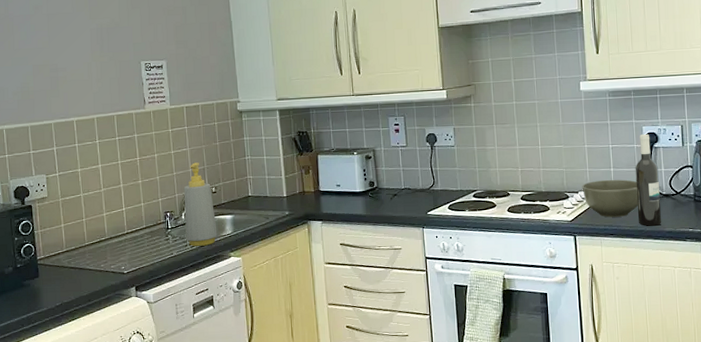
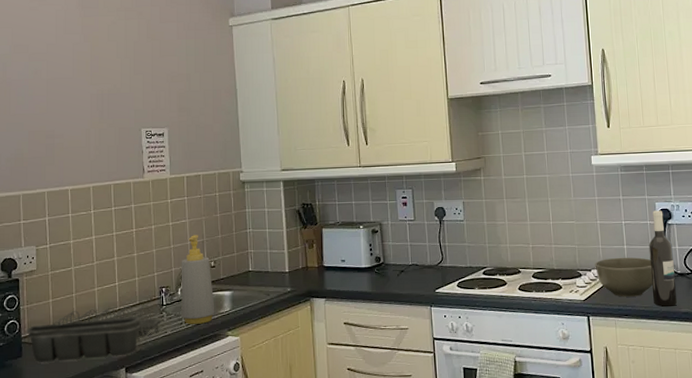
dish rack: none [41,228,168,283] -> present [26,304,162,363]

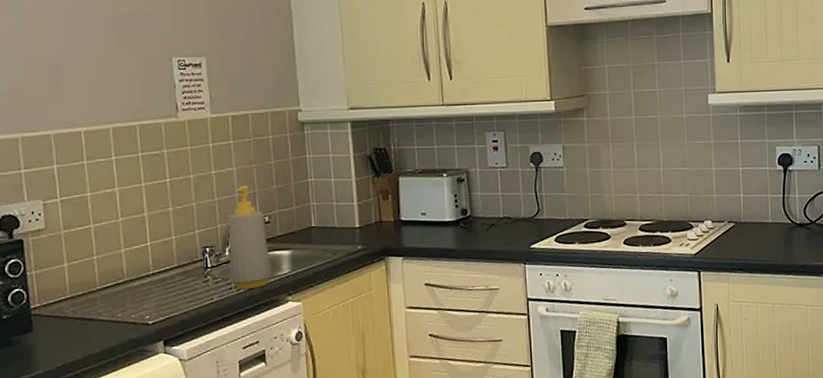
dish rack: present [26,304,162,363] -> none [36,267,207,338]
bowl: present [595,257,653,297] -> none [708,206,769,250]
wine bottle: present [648,210,677,308] -> none [767,155,794,261]

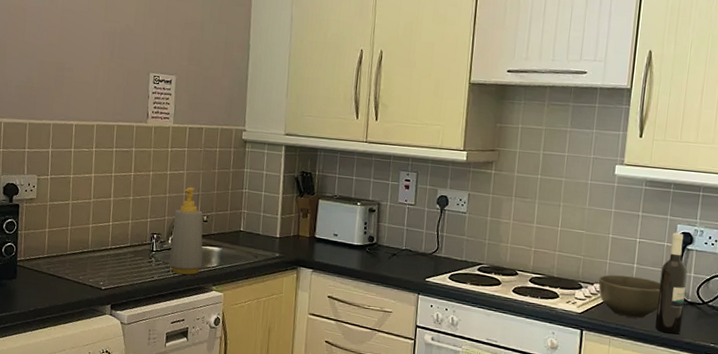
bowl: none [708,206,769,250] -> present [598,274,661,319]
wine bottle: none [767,155,794,261] -> present [655,232,688,335]

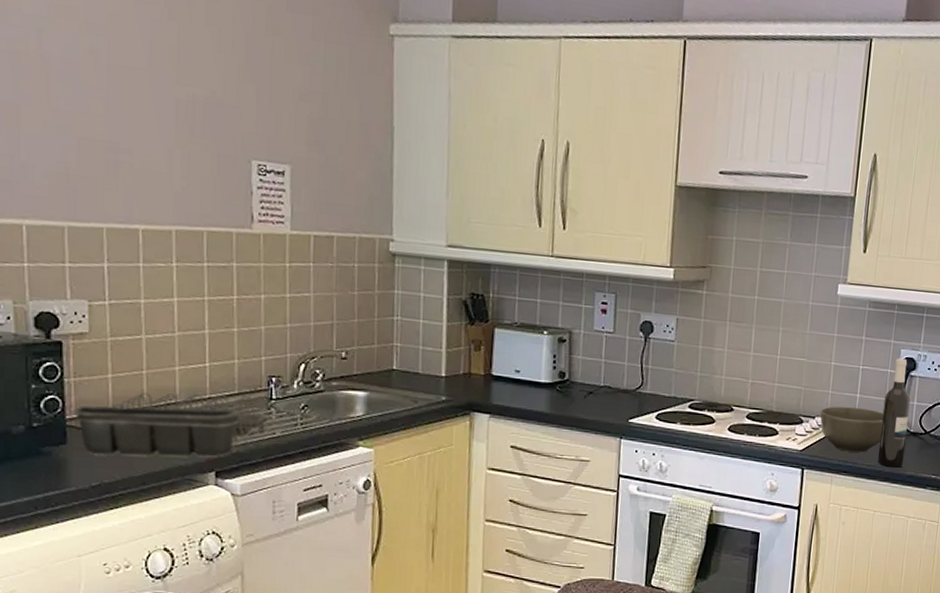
dish rack: none [22,242,151,293] -> present [73,392,270,457]
soap bottle: present [169,187,203,275] -> none [296,314,343,428]

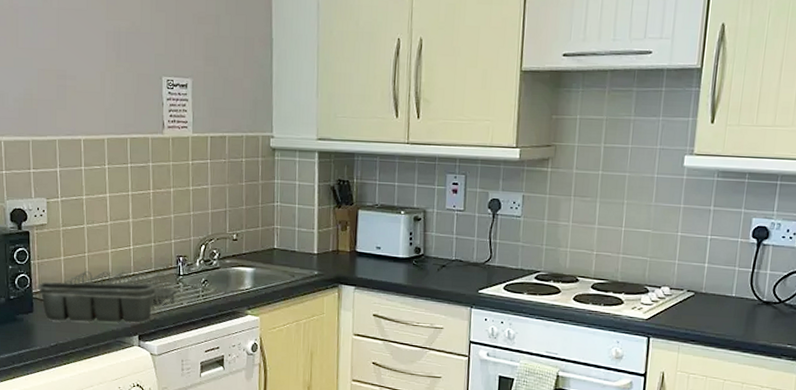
bowl: present [820,406,884,453] -> none [666,276,734,322]
wine bottle: present [878,358,911,469] -> none [728,227,763,338]

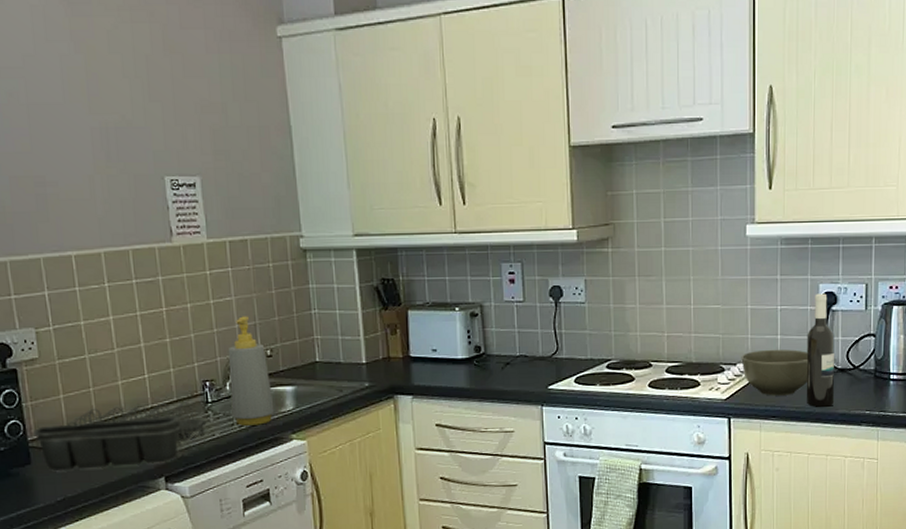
soap bottle: none [199,203,235,299] -> present [227,316,275,426]
bowl: none [666,276,734,322] -> present [741,349,808,396]
wine bottle: none [728,227,763,338] -> present [806,293,835,408]

